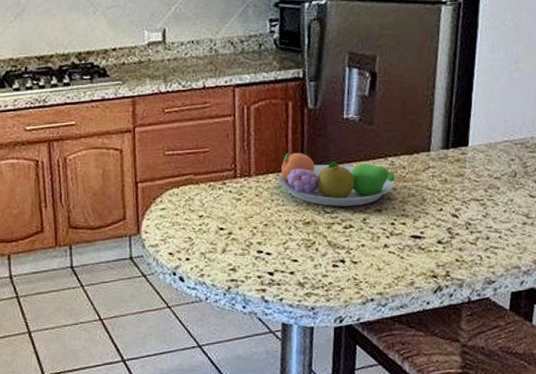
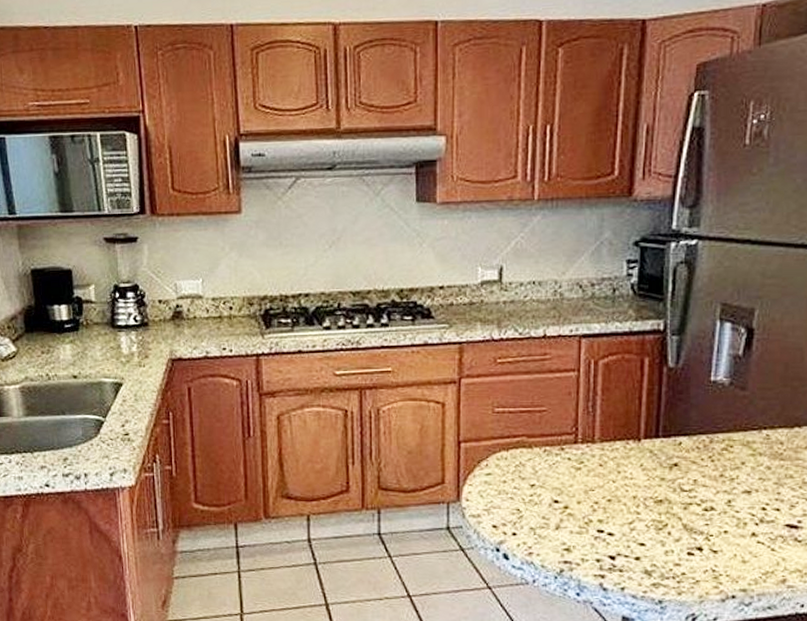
fruit bowl: present [277,152,395,207] -> none [626,417,770,485]

